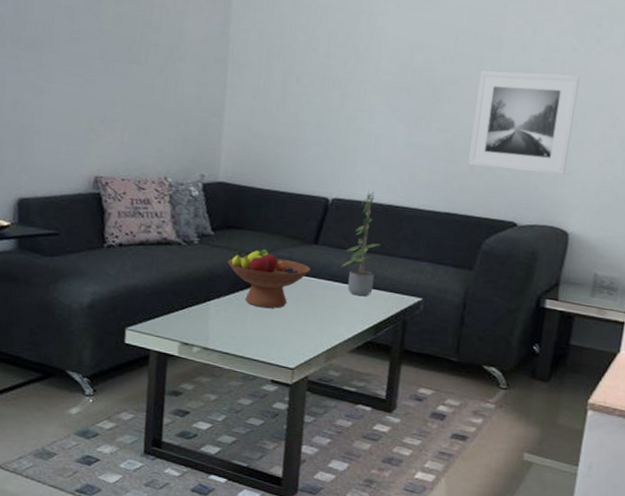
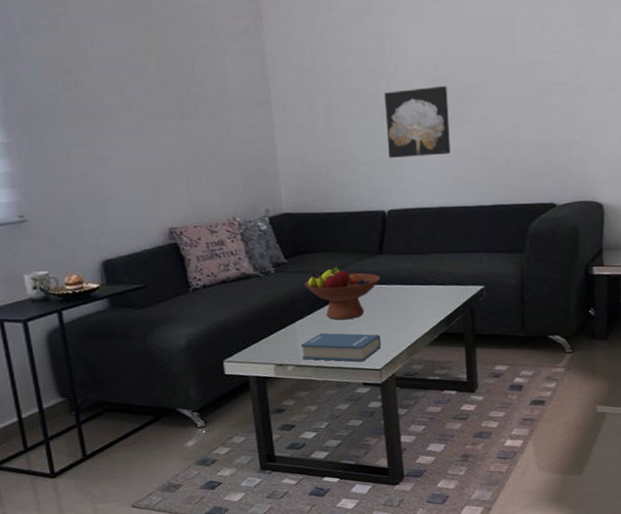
book: none [210,317,300,357] -> present [301,332,381,362]
potted plant: present [340,191,381,296] -> none [406,198,439,294]
wall art: none [343,71,420,149] -> present [384,85,451,158]
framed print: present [468,70,580,175] -> none [500,61,591,159]

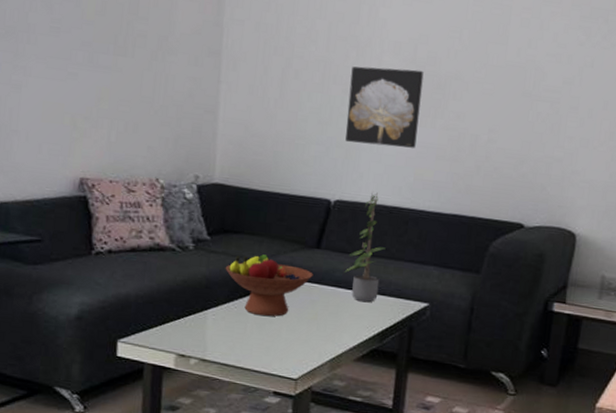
book: present [301,332,381,362] -> none [209,326,302,368]
potted plant: none [406,198,439,294] -> present [344,192,386,303]

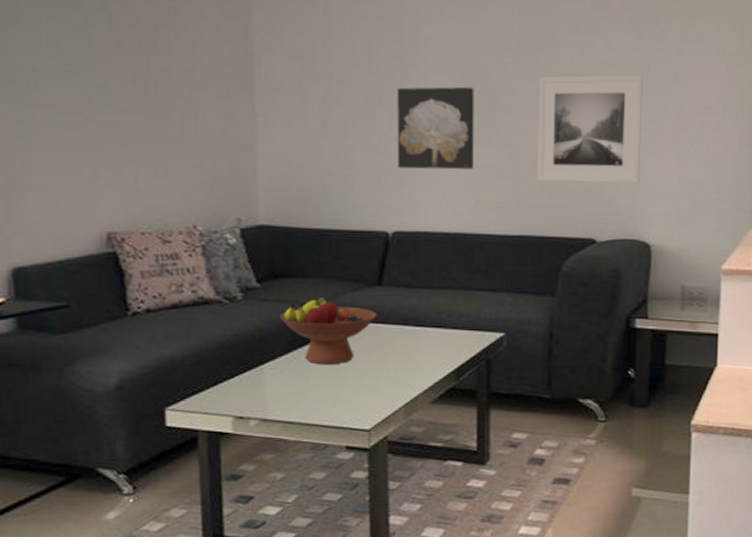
potted plant: present [344,192,386,303] -> none [410,220,453,339]
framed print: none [475,65,587,175] -> present [538,74,643,184]

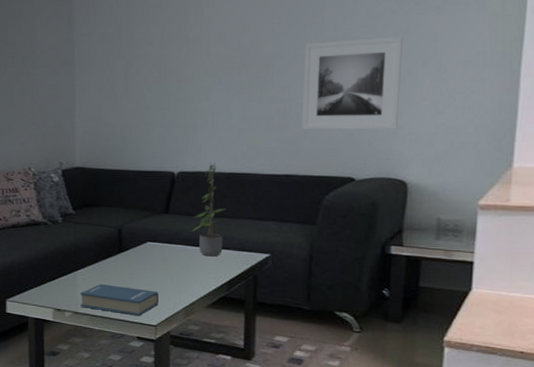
book: none [270,379,372,420] -> present [80,283,159,316]
fruit bowl: present [279,298,377,365] -> none [89,222,164,274]
wall art: present [397,86,474,170] -> none [183,55,248,122]
potted plant: none [410,220,453,339] -> present [191,162,226,257]

